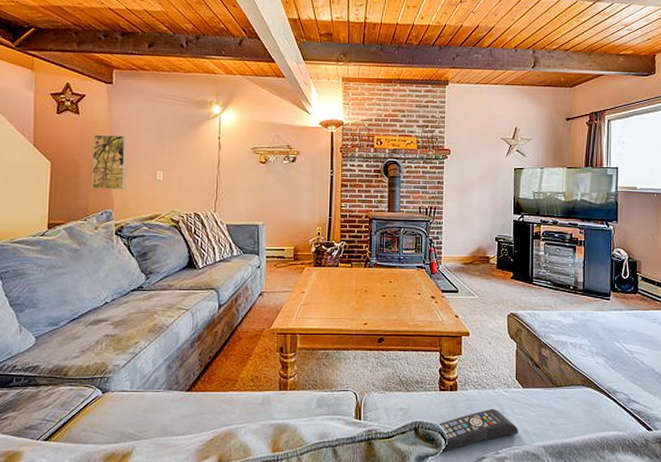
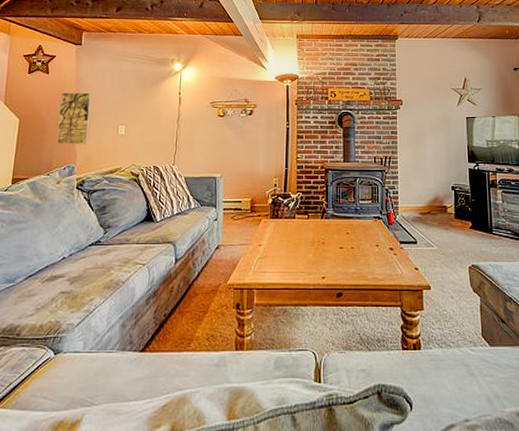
remote control: present [439,408,518,452] -> none [404,369,488,419]

